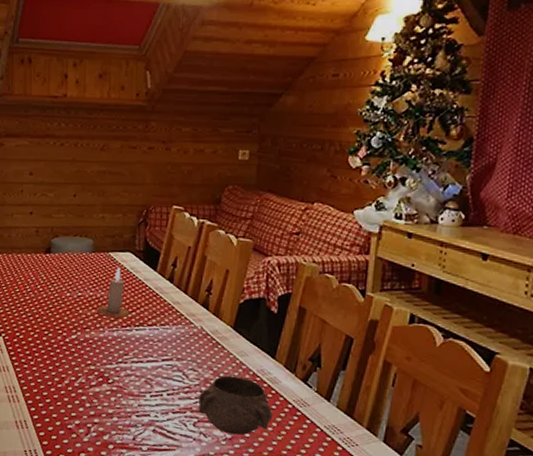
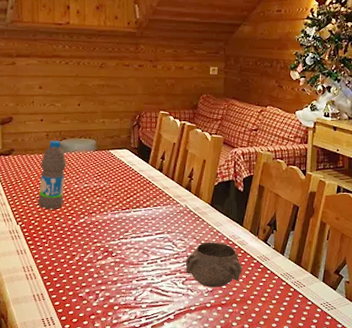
water bottle: none [24,237,58,321] -> present [38,140,67,209]
candle: present [97,267,130,318] -> none [101,162,128,203]

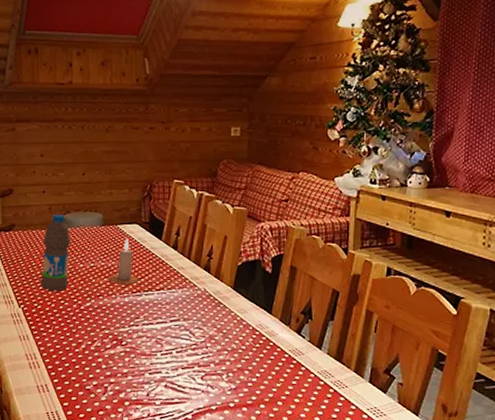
candle: none [101,162,128,203] -> present [109,238,139,285]
decorative bowl: present [186,242,243,288] -> none [205,331,272,385]

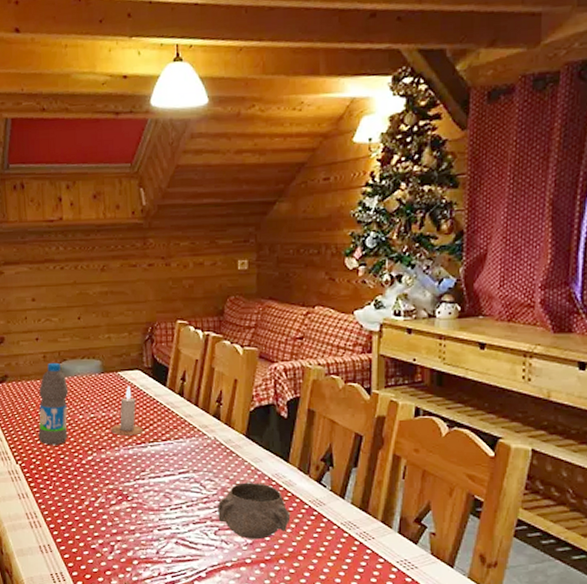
decorative bowl: none [205,331,272,385] -> present [218,482,291,540]

